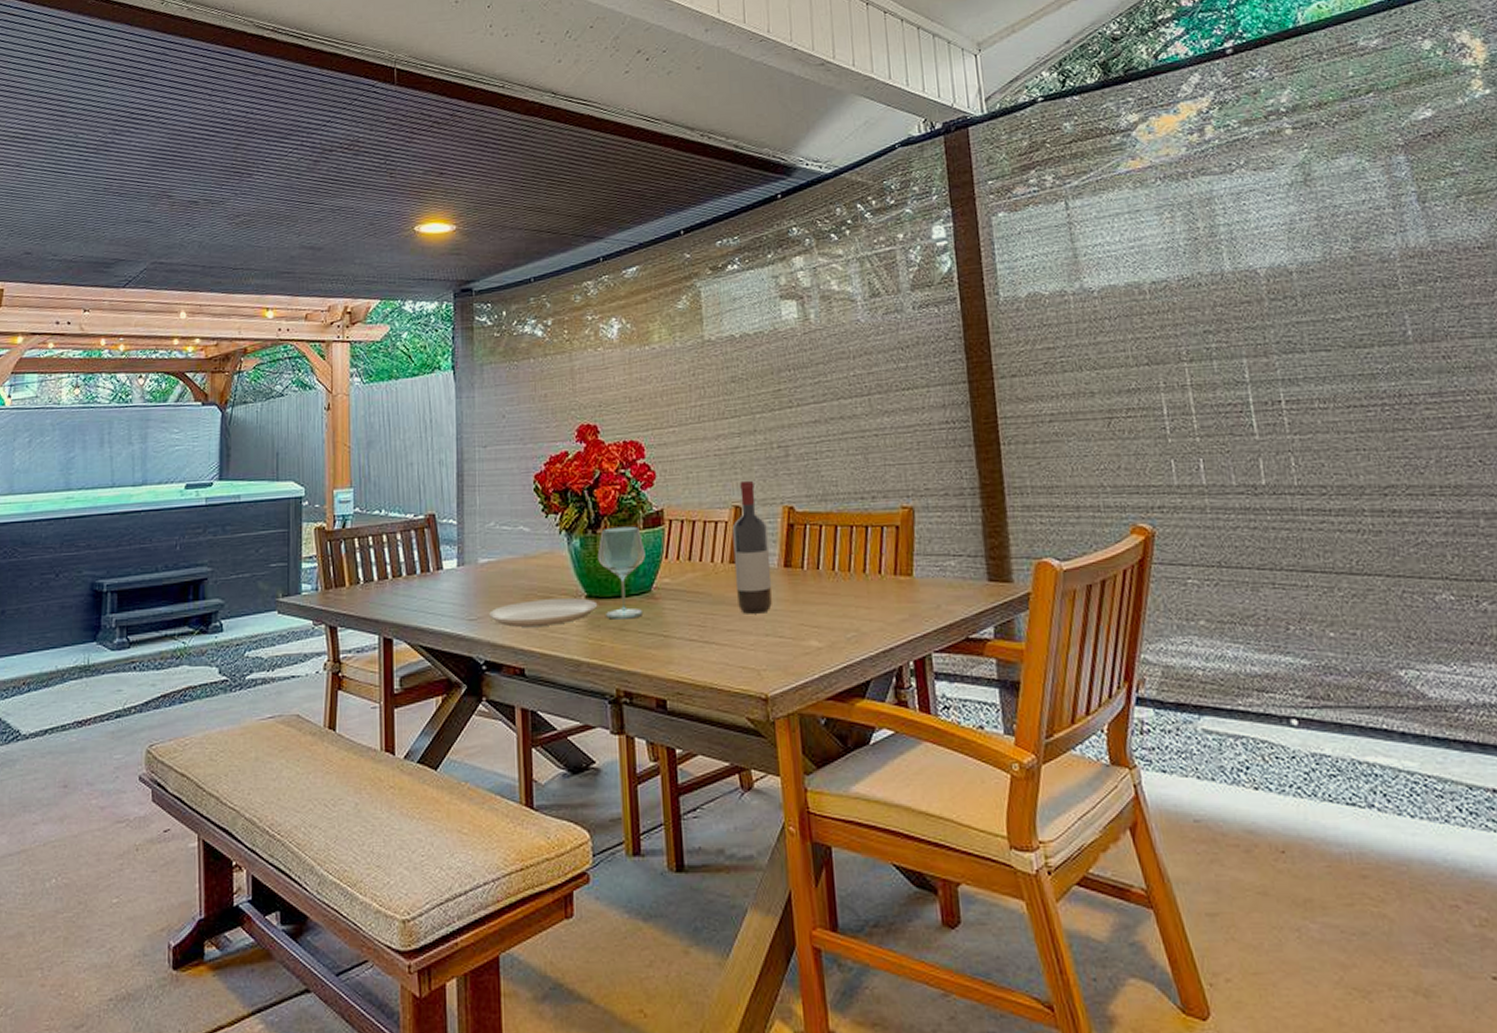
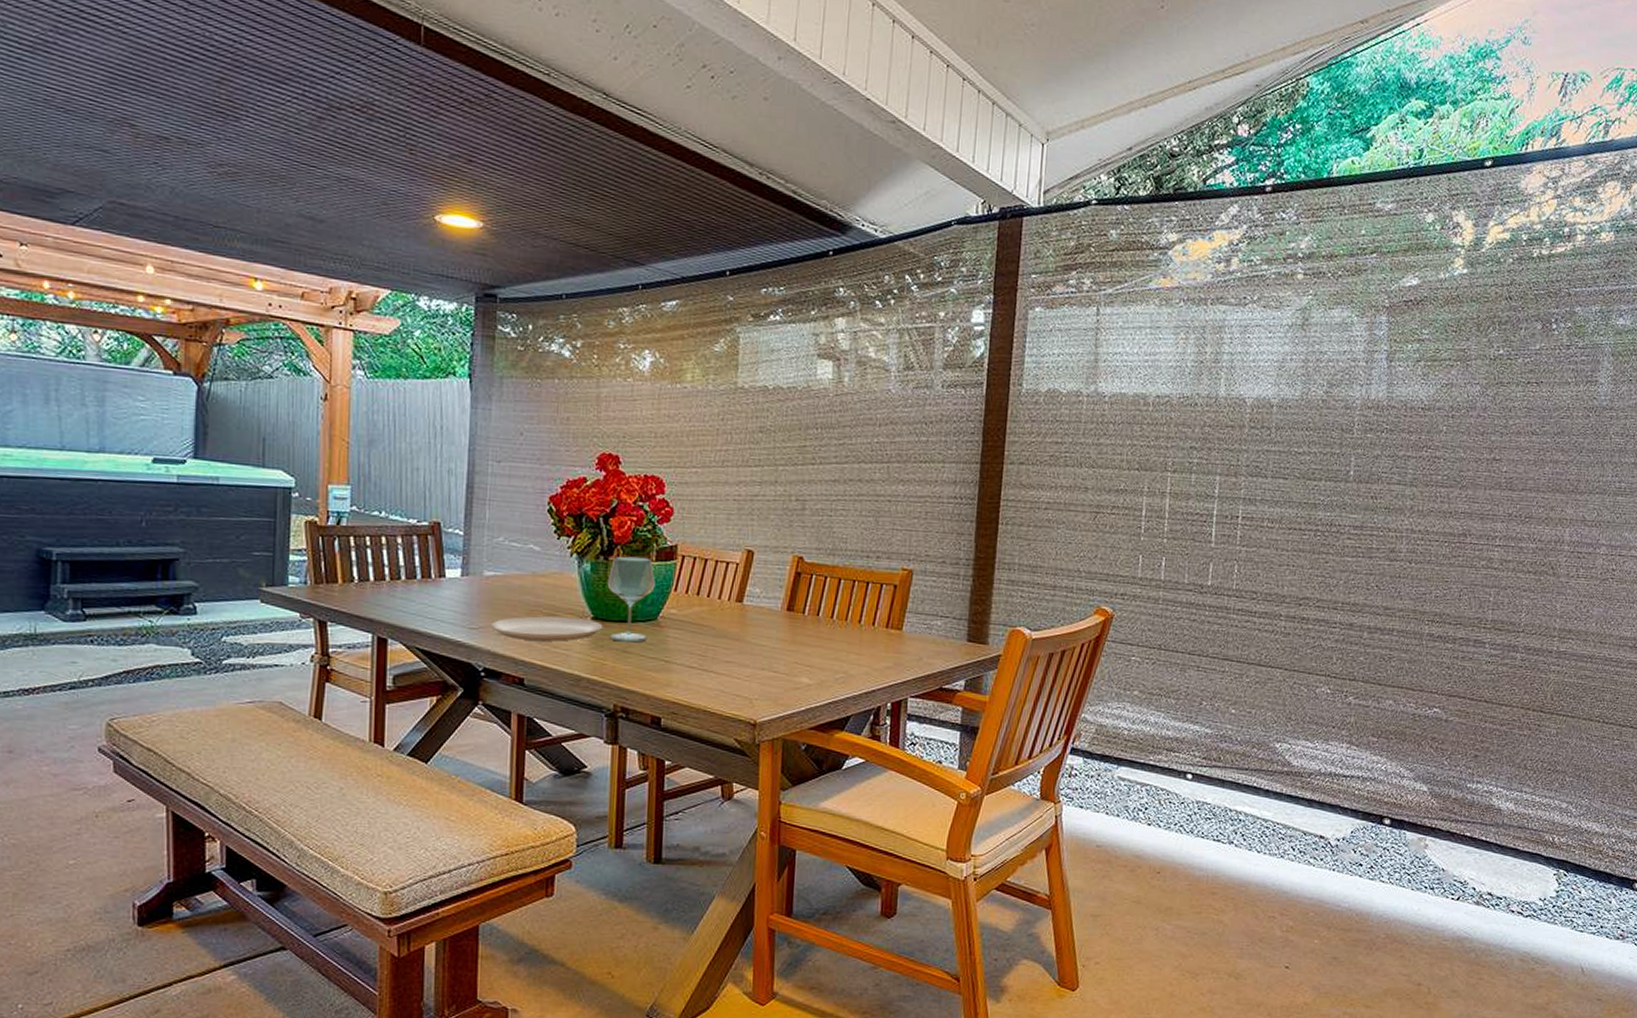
wine bottle: present [732,480,773,614] -> none [739,527,777,650]

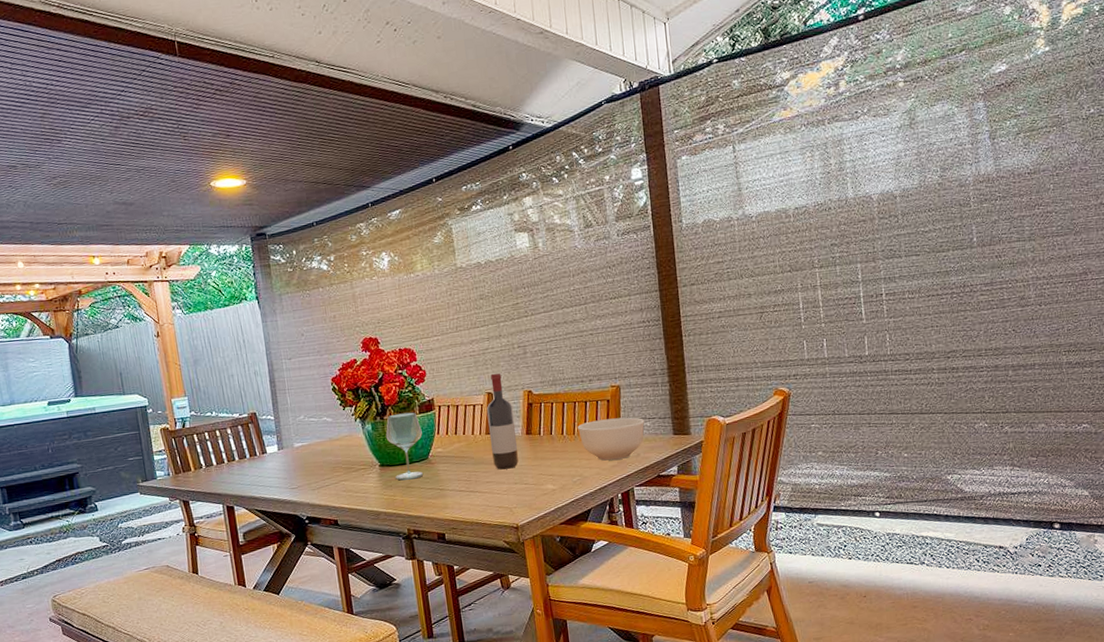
plate: present [491,616,603,642] -> none [306,467,389,491]
wine bottle: none [739,527,777,650] -> present [486,373,519,470]
bowl: none [852,607,935,661] -> present [578,417,645,461]

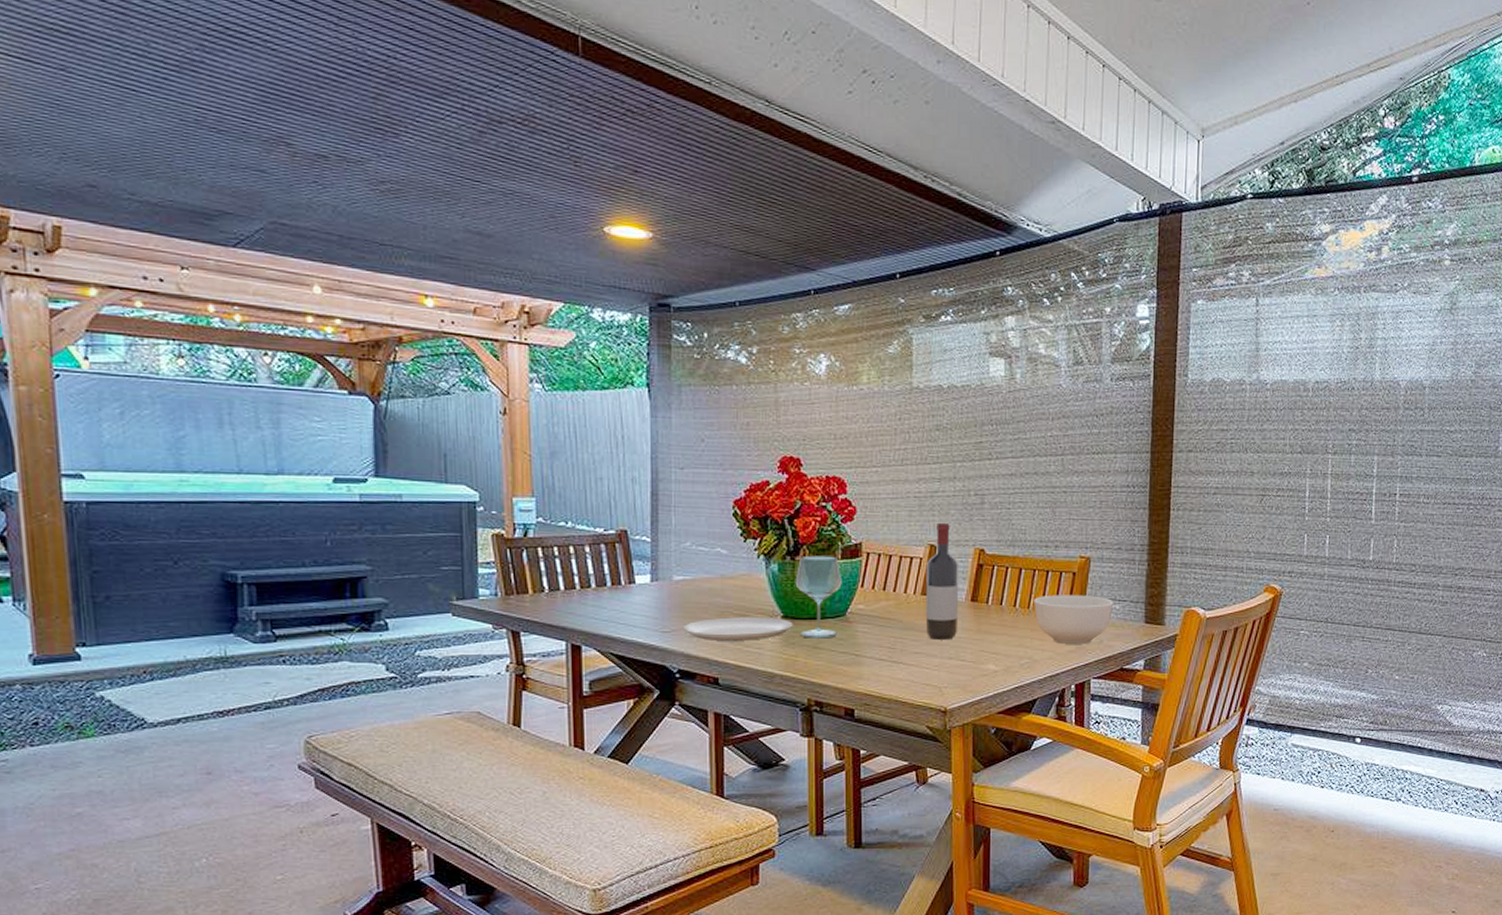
plate: none [306,467,389,491] -> present [684,617,793,641]

